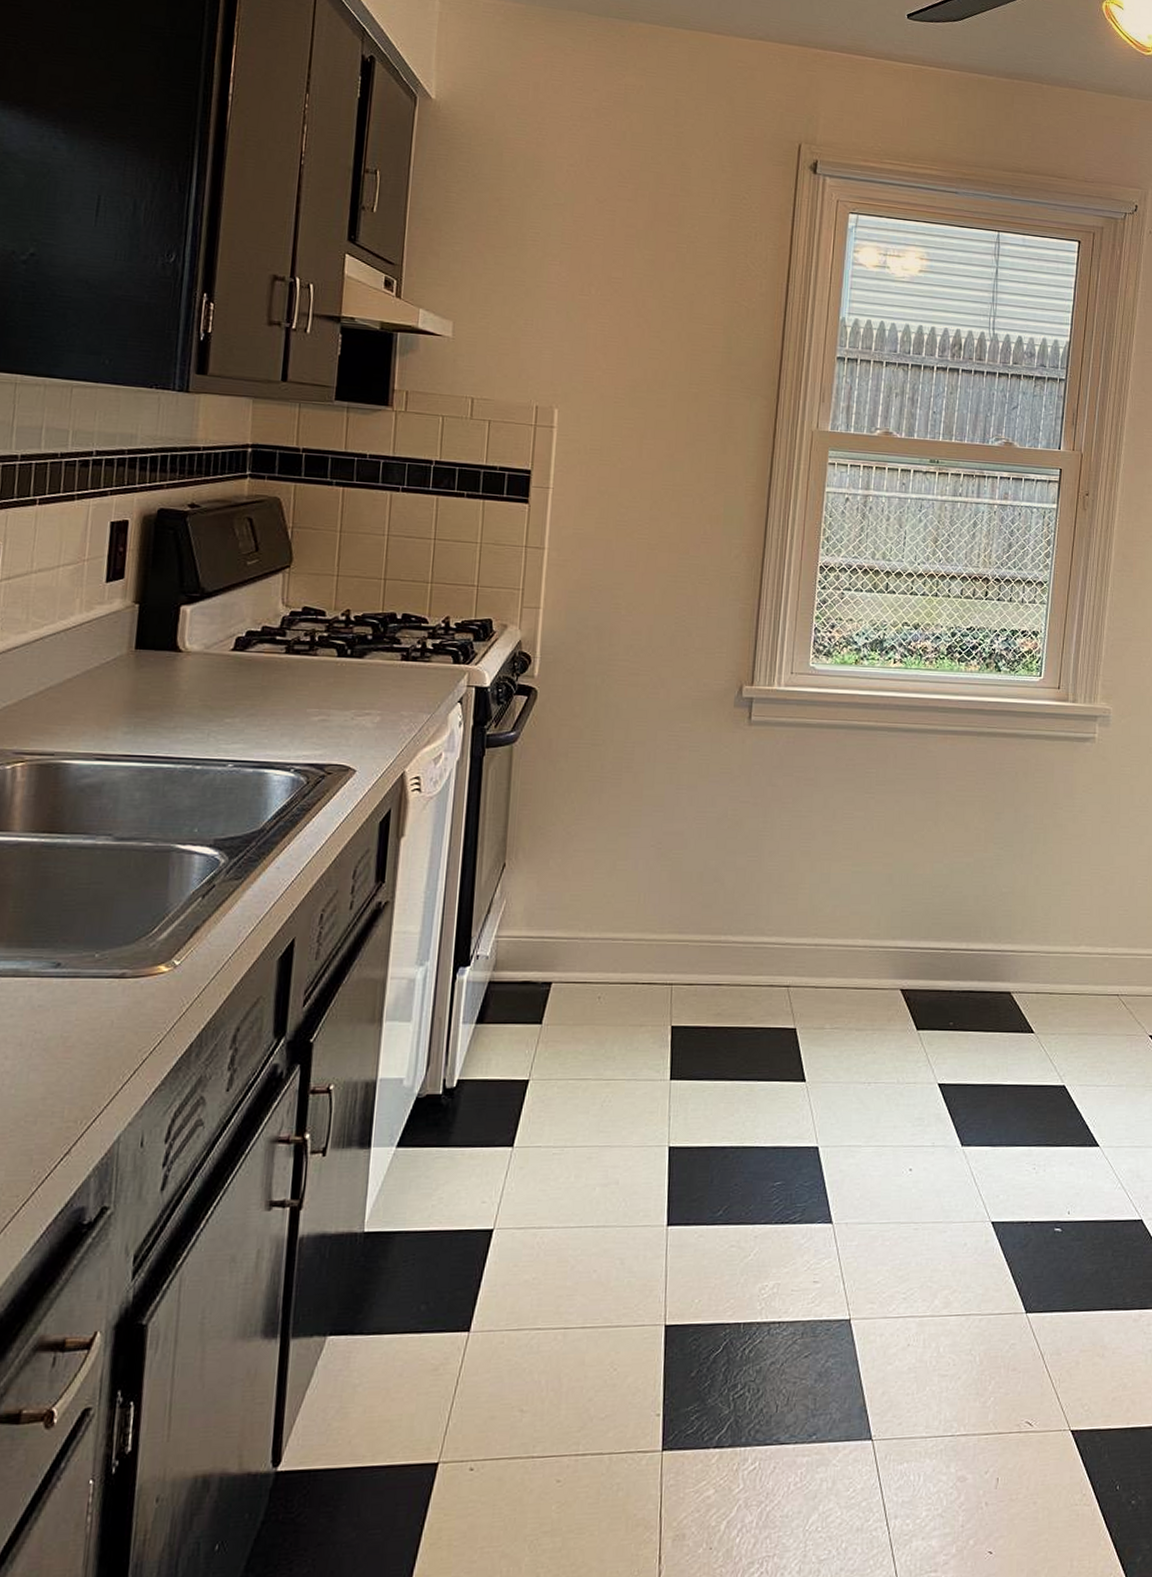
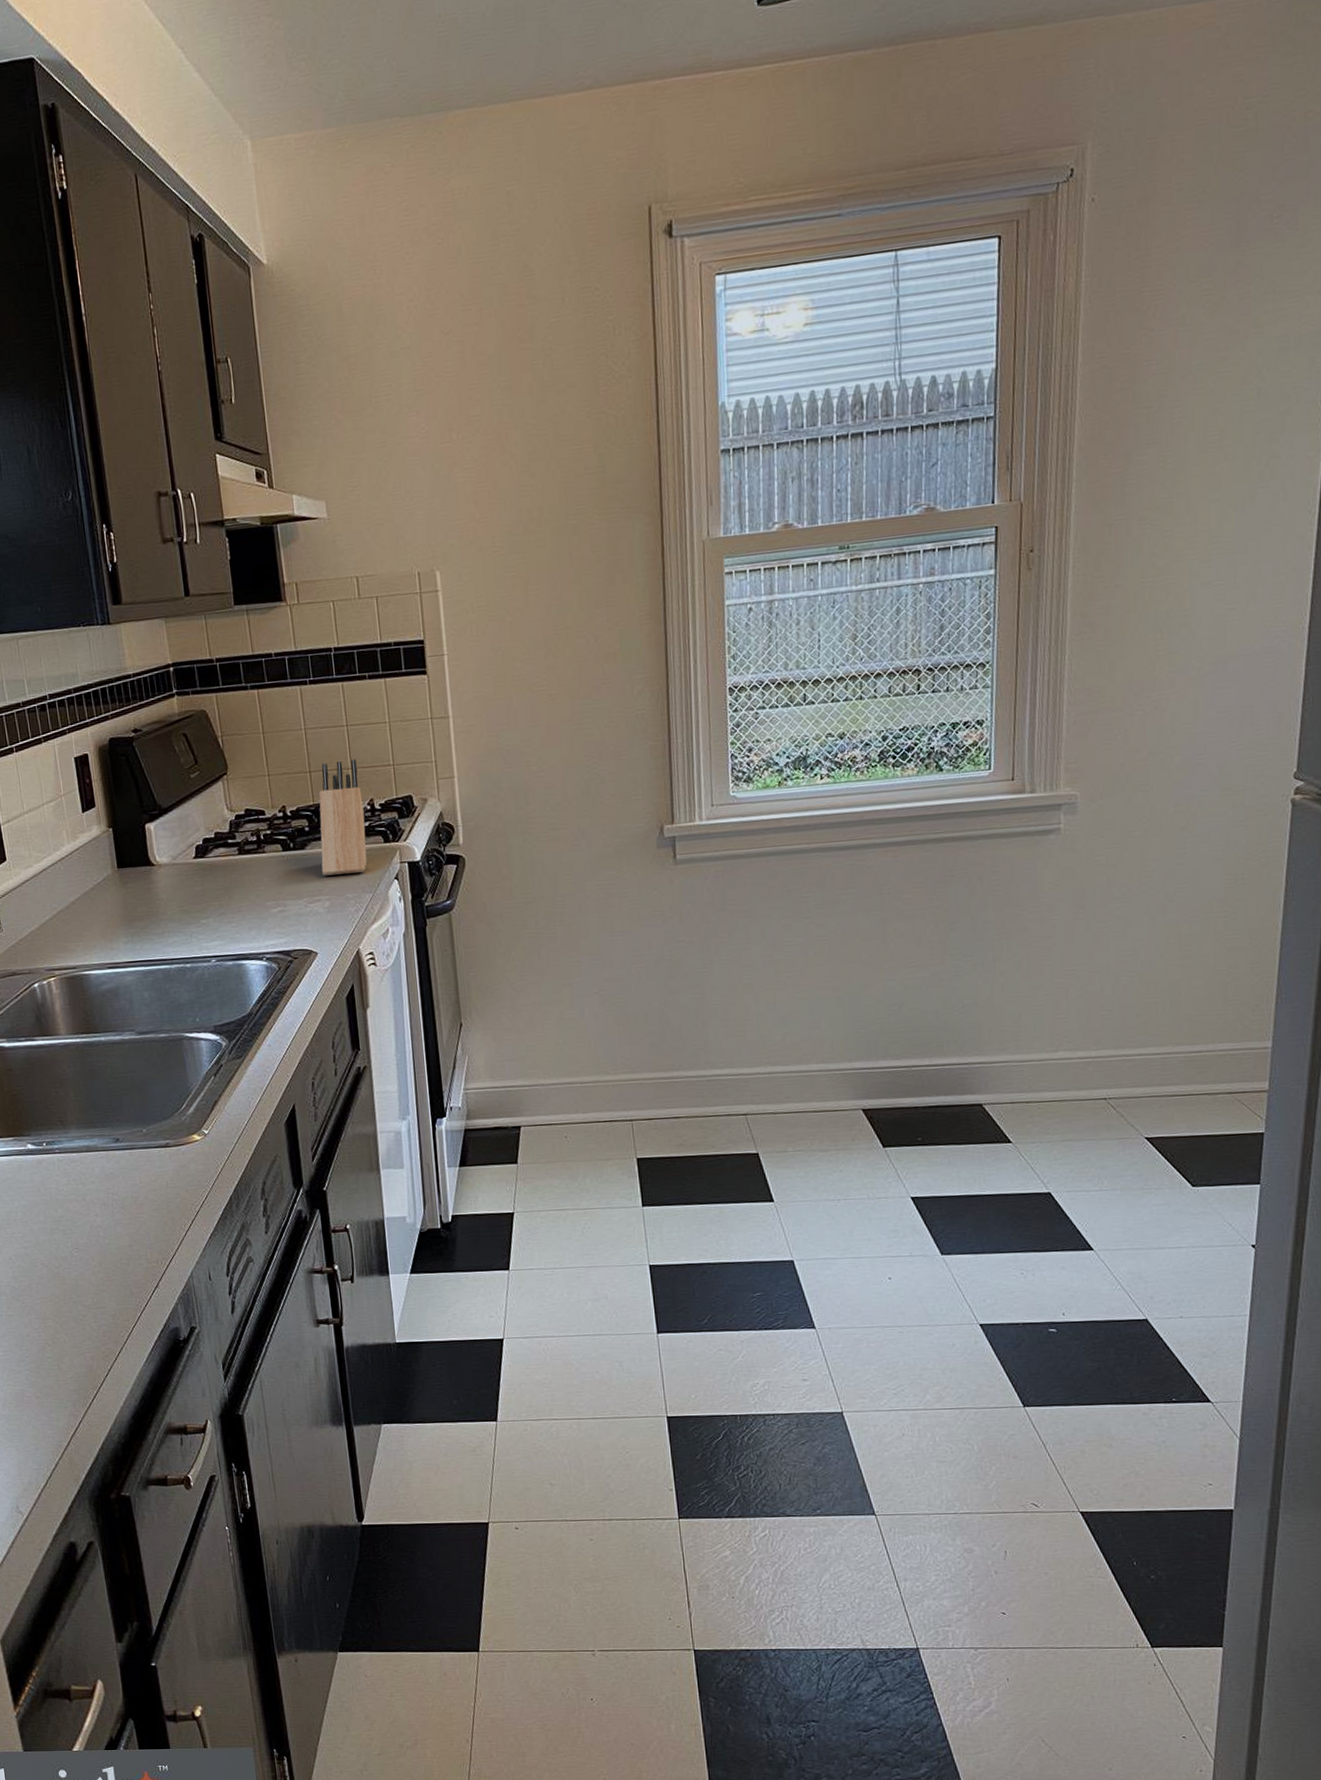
knife block: none [378,573,438,691] -> present [319,758,367,876]

